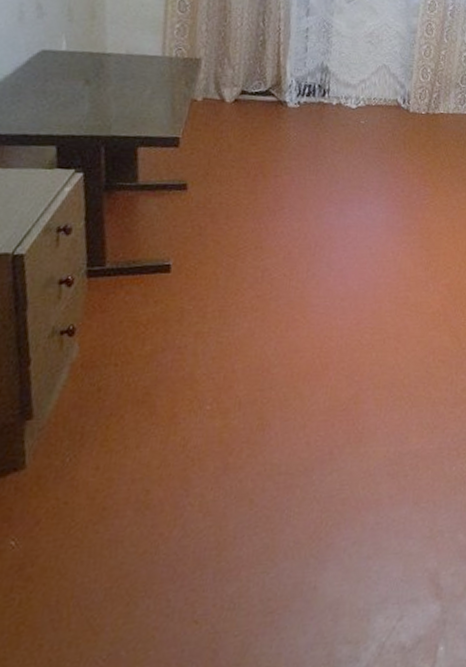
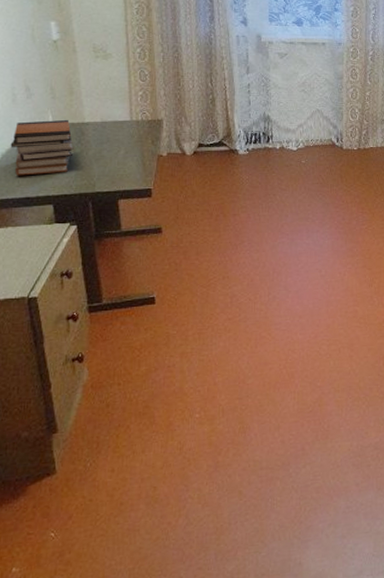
book stack: none [10,45,90,110] -> present [10,119,74,176]

